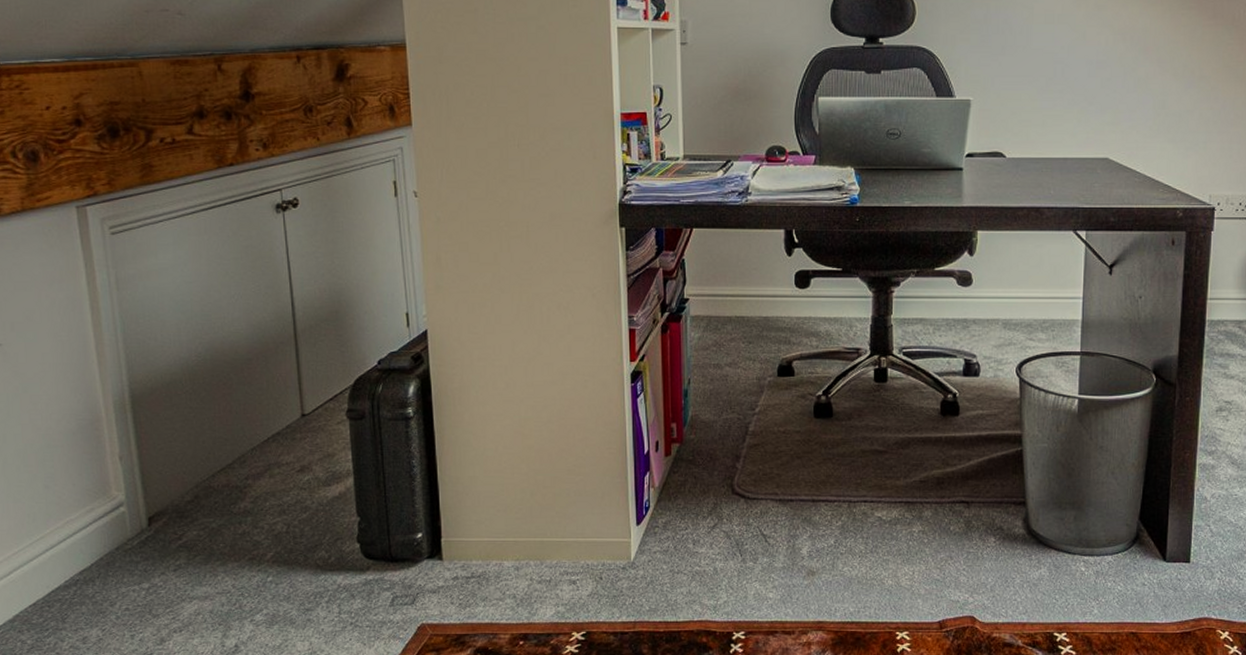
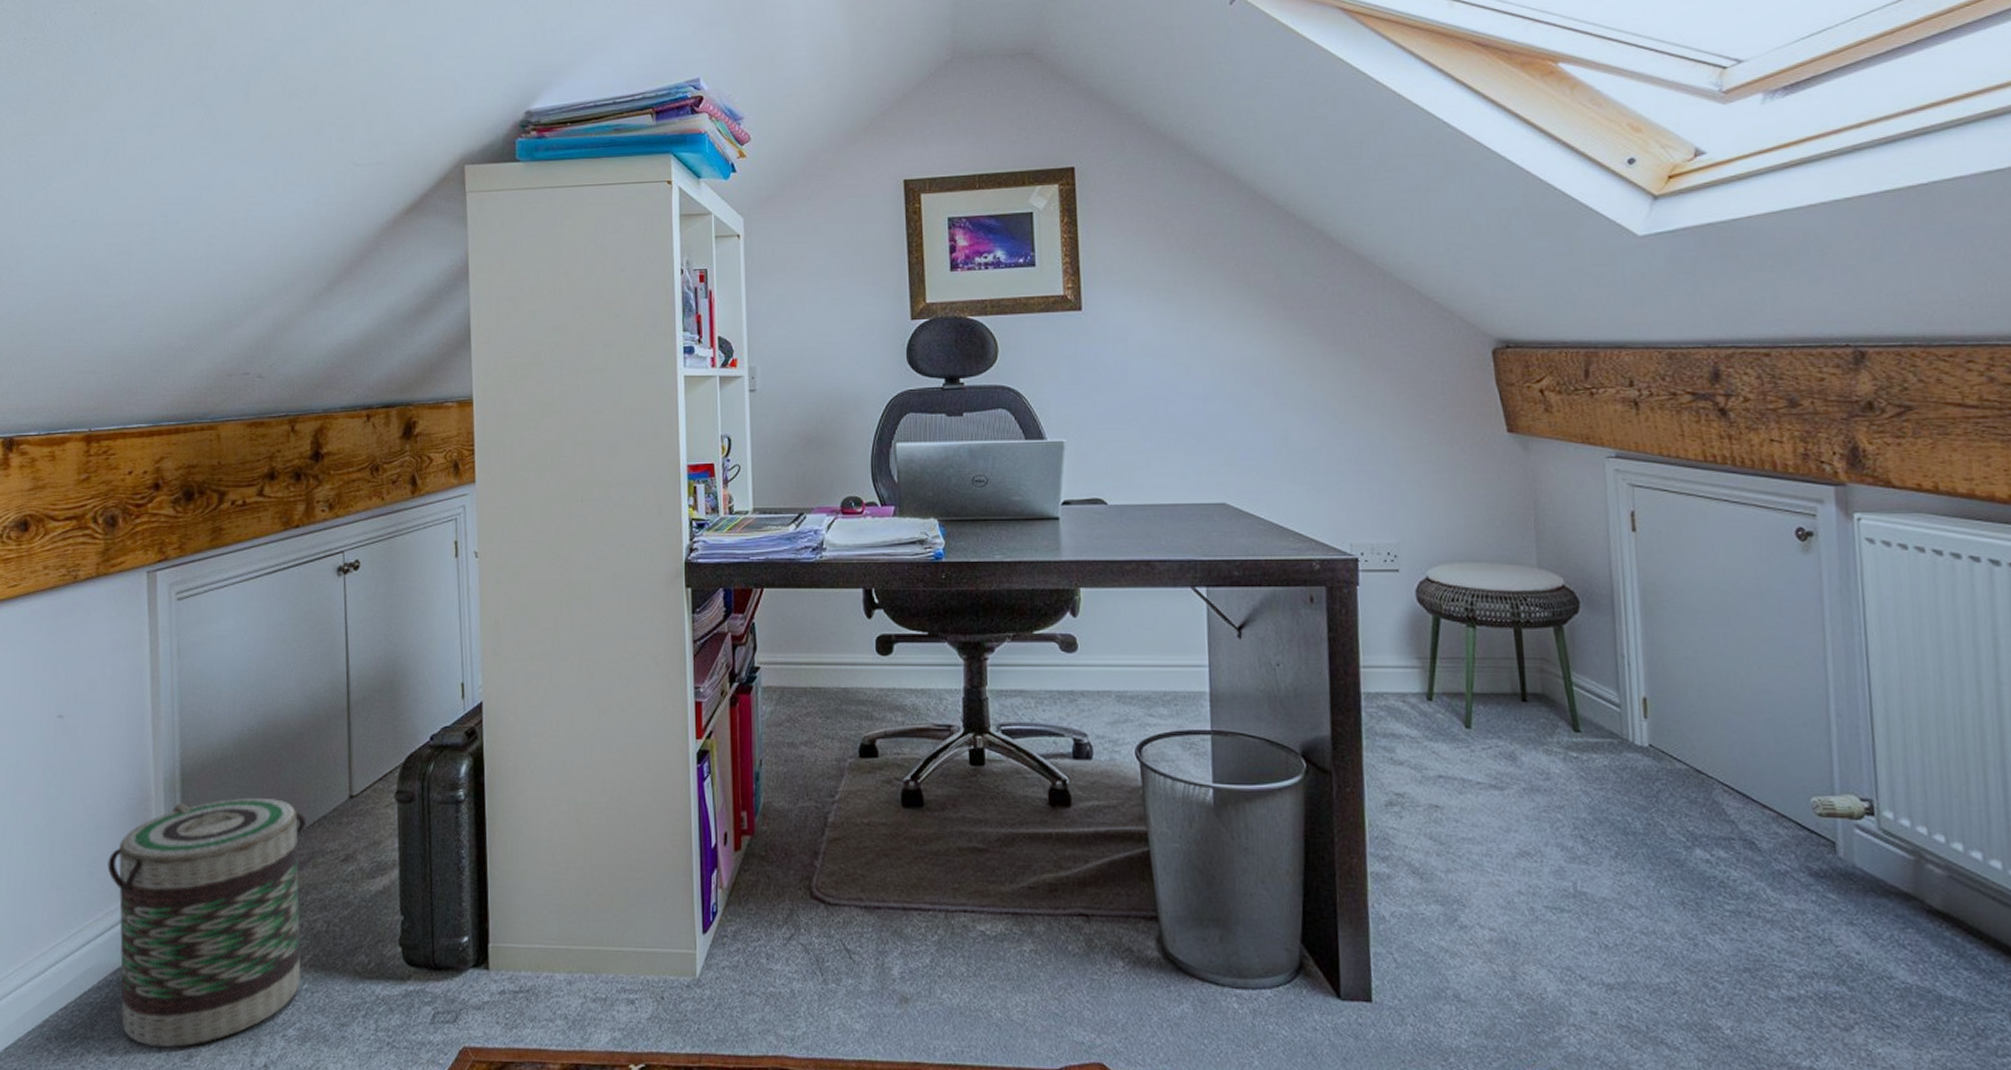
basket: none [63,417,265,635] -> present [107,797,306,1047]

